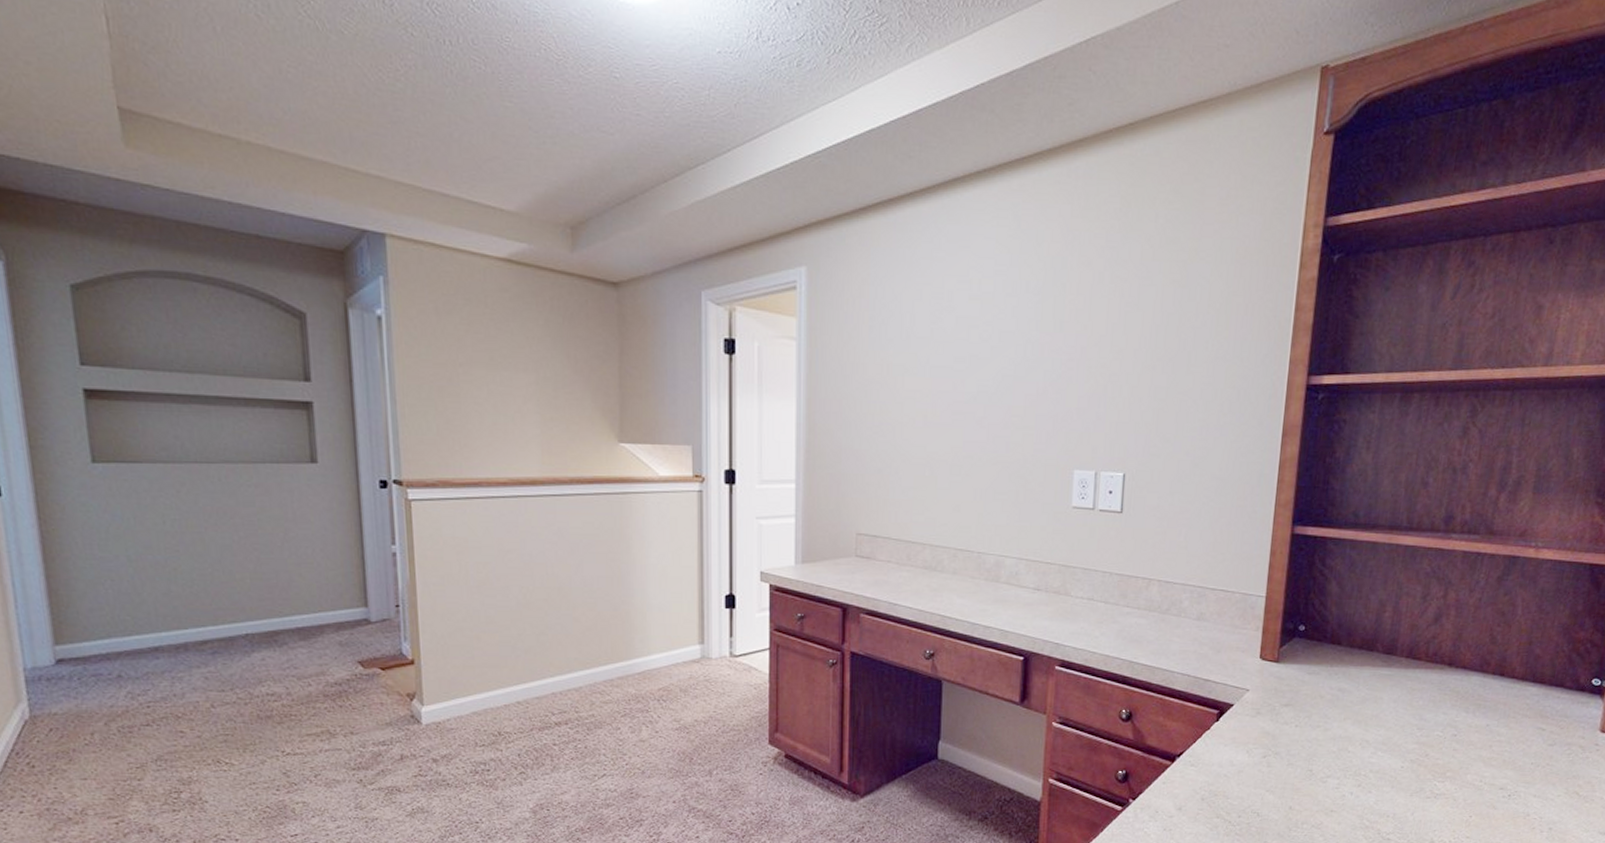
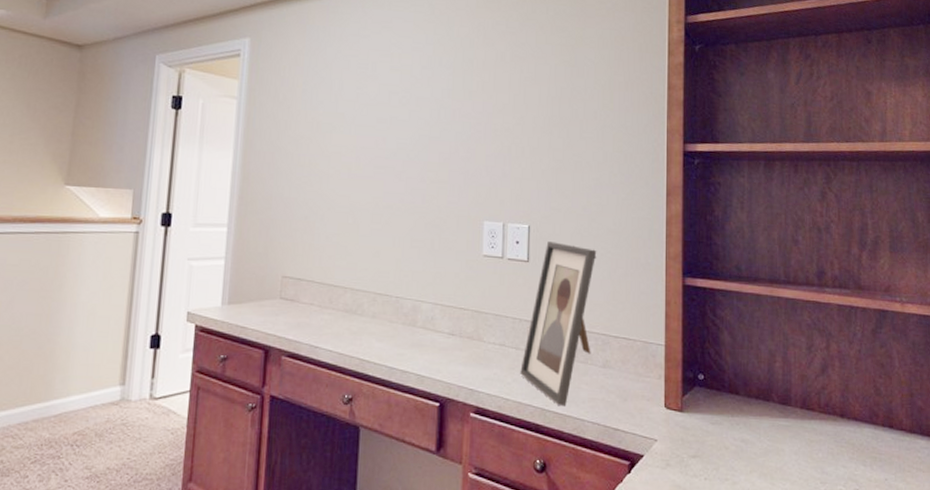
picture frame: none [1108,490,1199,659] -> present [520,241,597,407]

